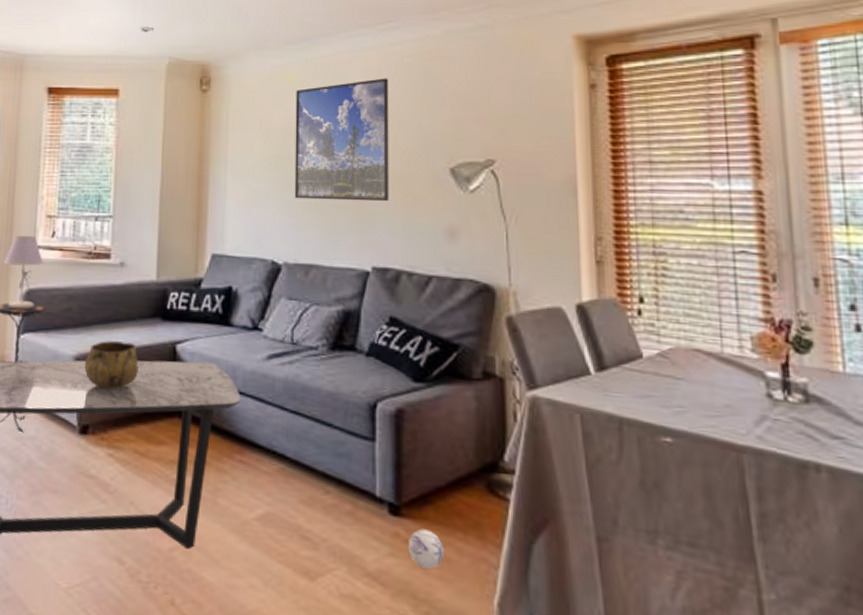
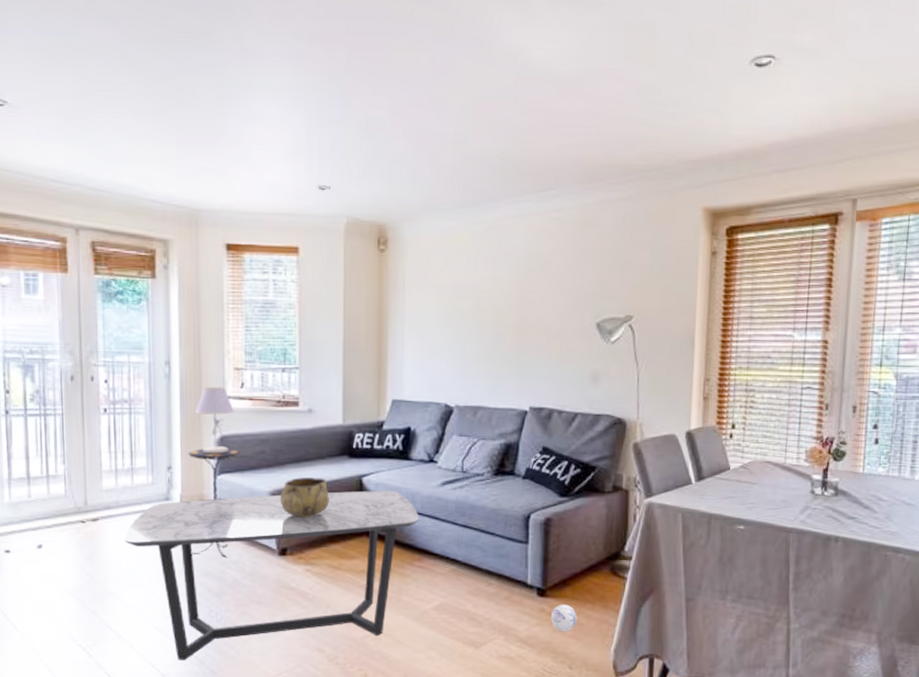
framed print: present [294,78,389,202] -> none [465,242,548,352]

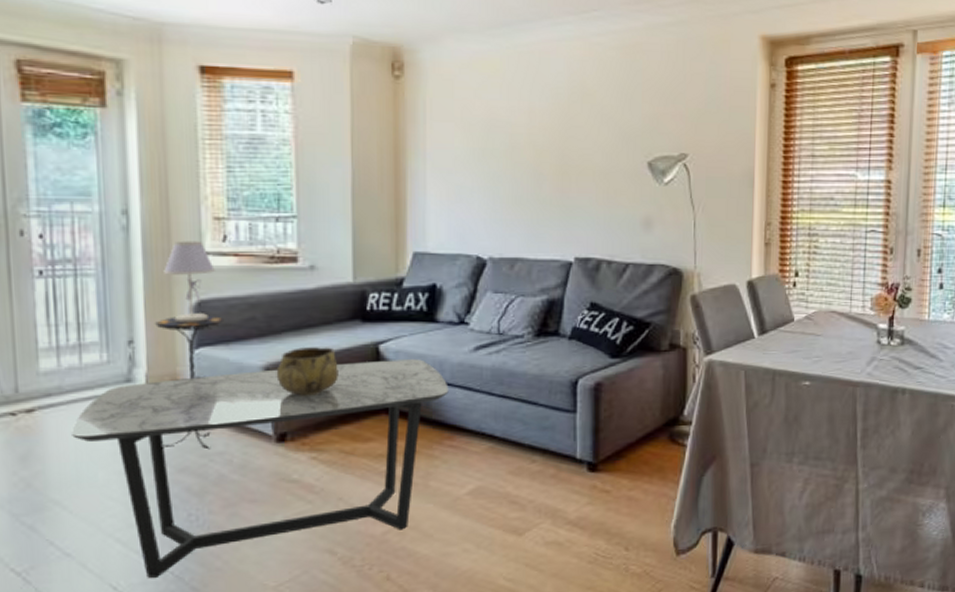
ball: present [551,604,577,632] -> none [604,479,632,510]

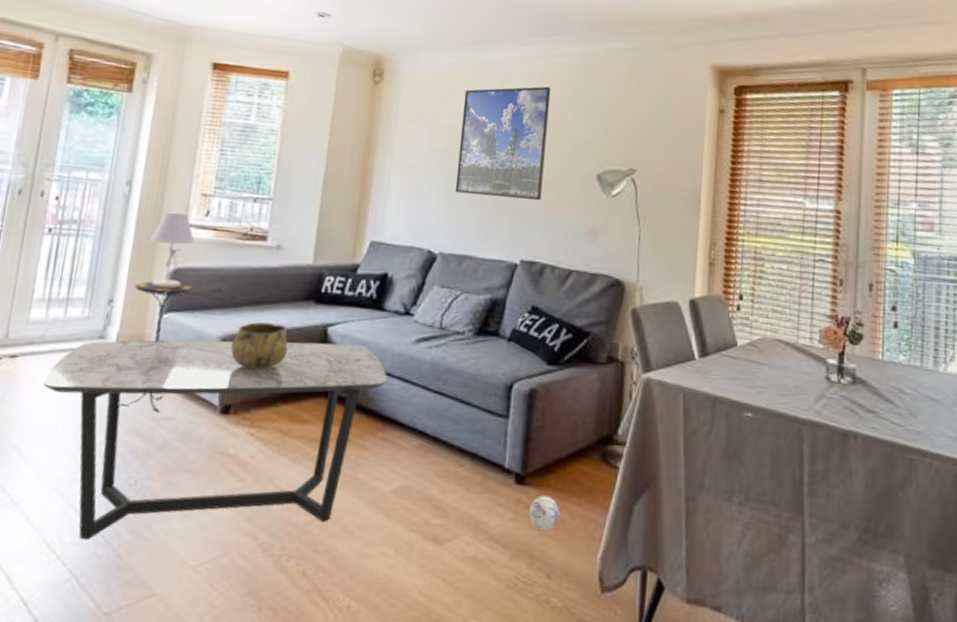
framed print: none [498,70,592,195] -> present [455,86,551,201]
ball: none [604,479,632,510] -> present [529,495,559,531]

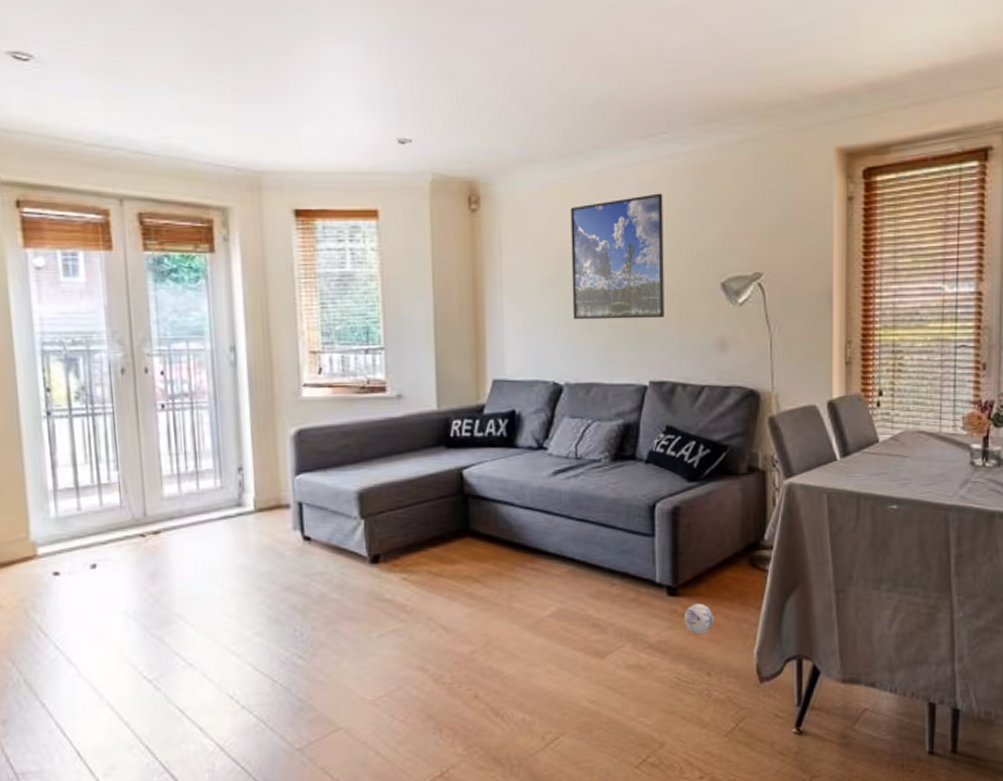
coffee table: present [43,340,387,539] -> none [192,484,529,689]
side table: present [119,281,194,412] -> none [261,443,321,569]
table lamp: present [151,212,195,289] -> none [267,373,312,451]
decorative bowl: present [230,322,288,371] -> none [369,472,426,520]

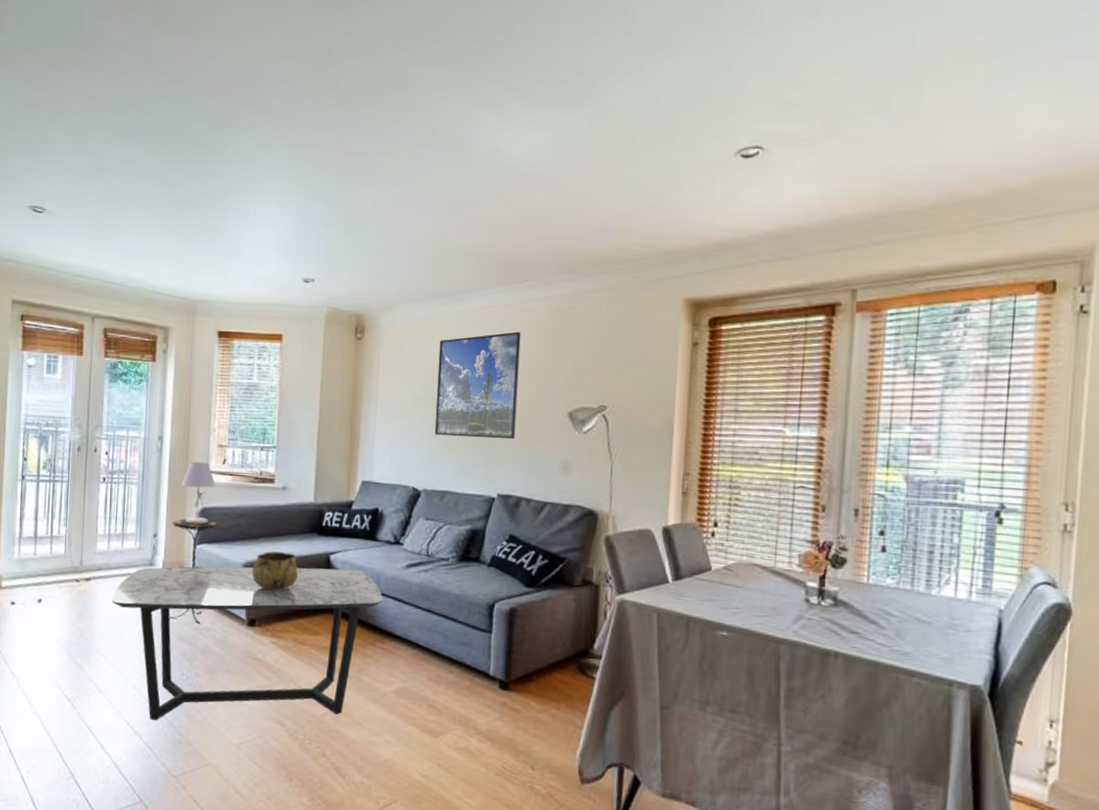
coffee table: none [192,484,529,689] -> present [112,566,383,720]
side table: none [261,443,321,569] -> present [169,519,218,624]
table lamp: none [267,373,312,451] -> present [181,461,216,525]
decorative bowl: none [369,472,426,520] -> present [252,551,298,591]
ball: present [684,603,713,635] -> none [513,699,541,730]

